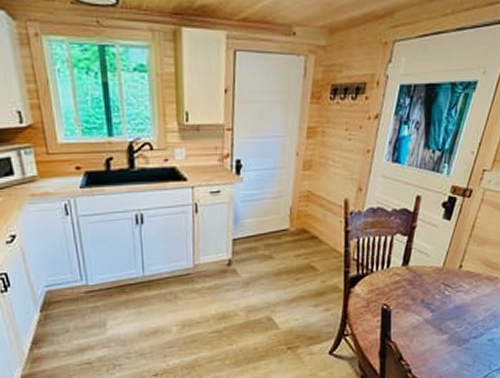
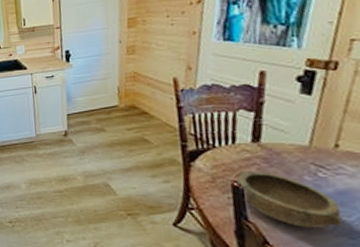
bowl: none [385,293,455,341] -> present [236,171,342,228]

